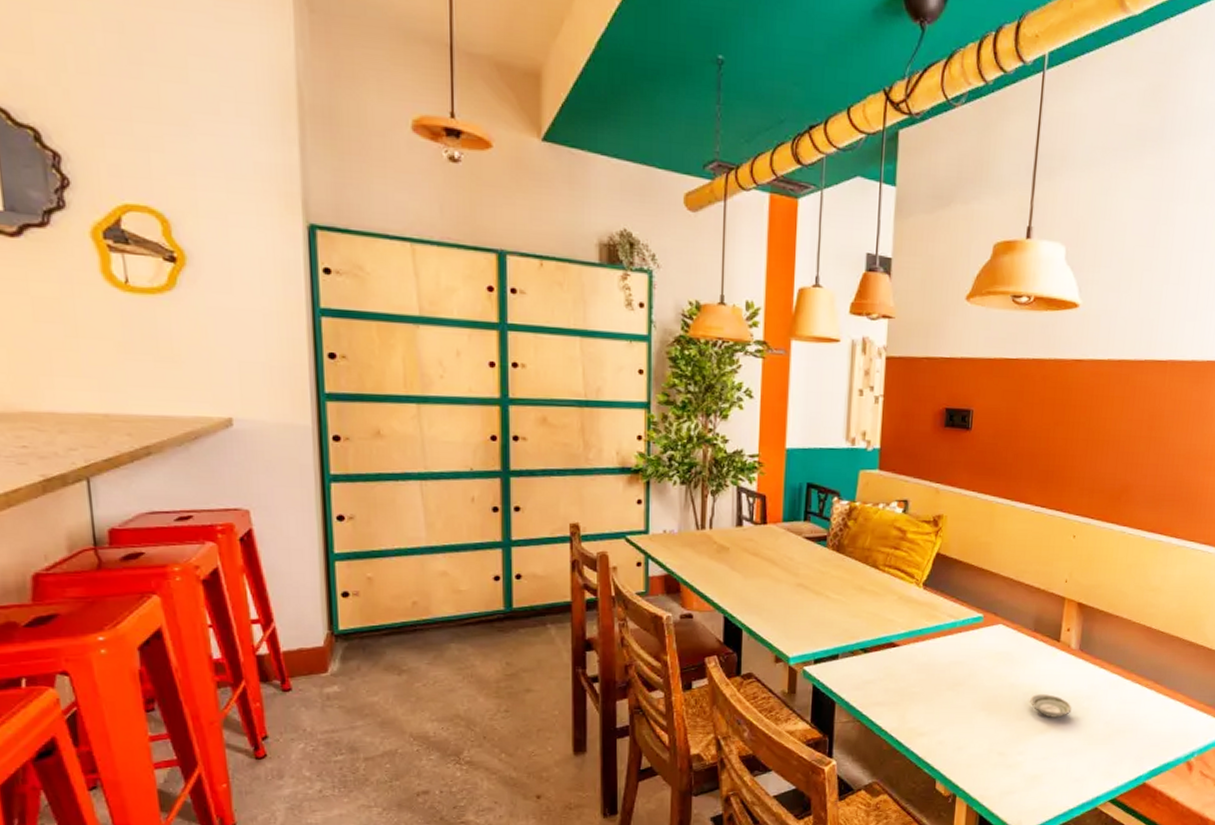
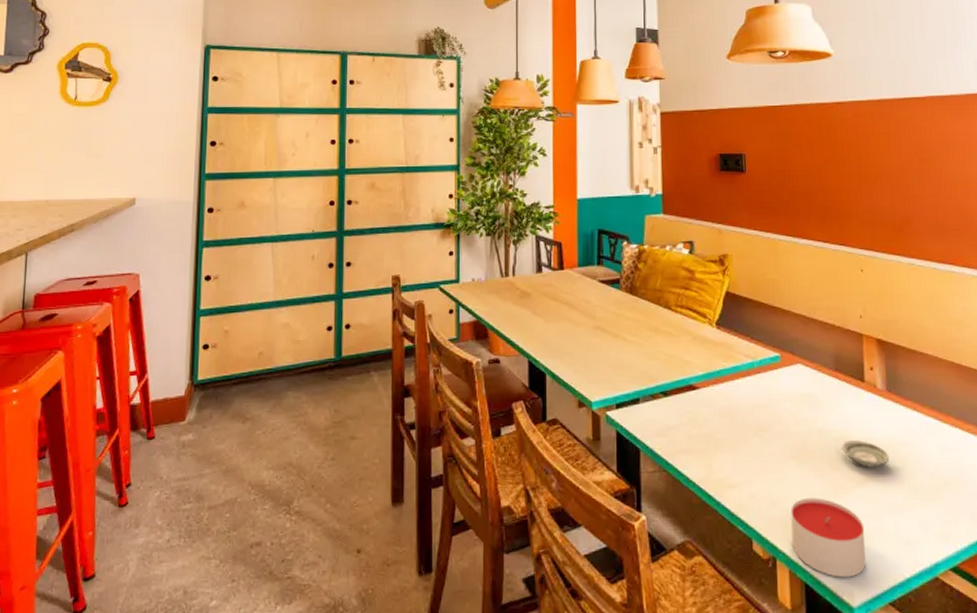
candle: none [972,744,1040,810] -> present [791,497,866,578]

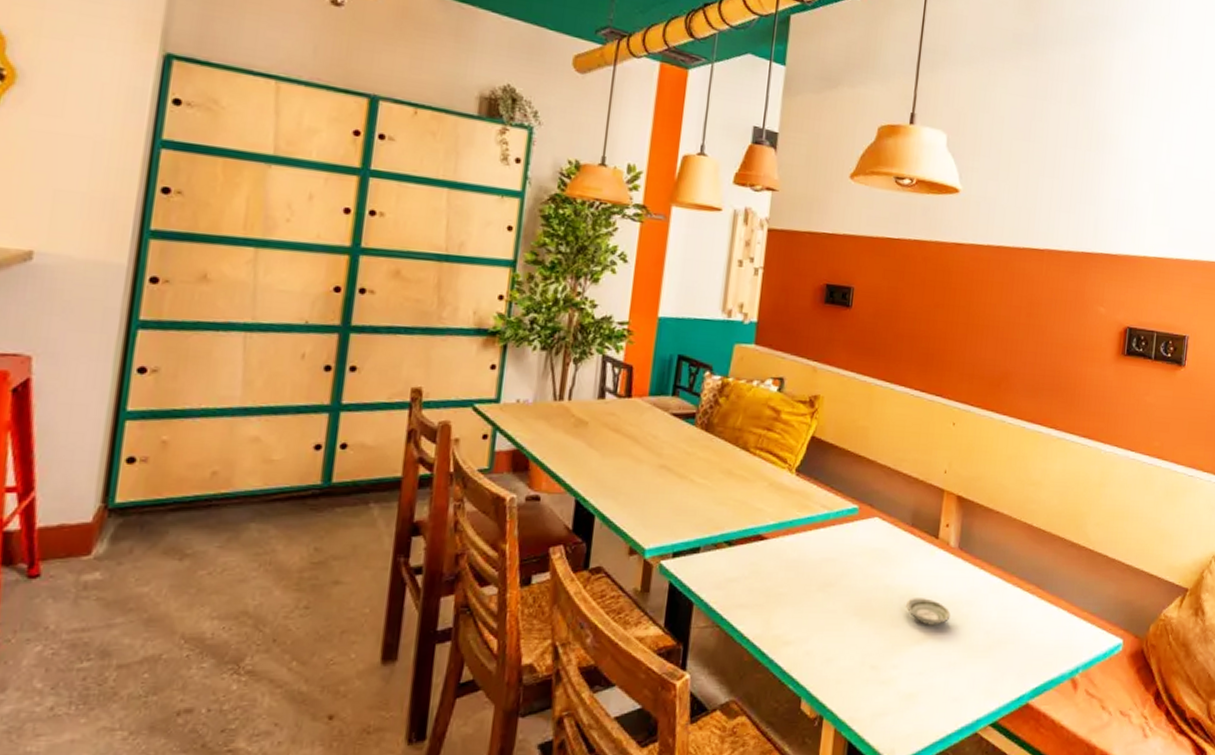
candle: present [791,497,866,578] -> none [841,655,916,735]

